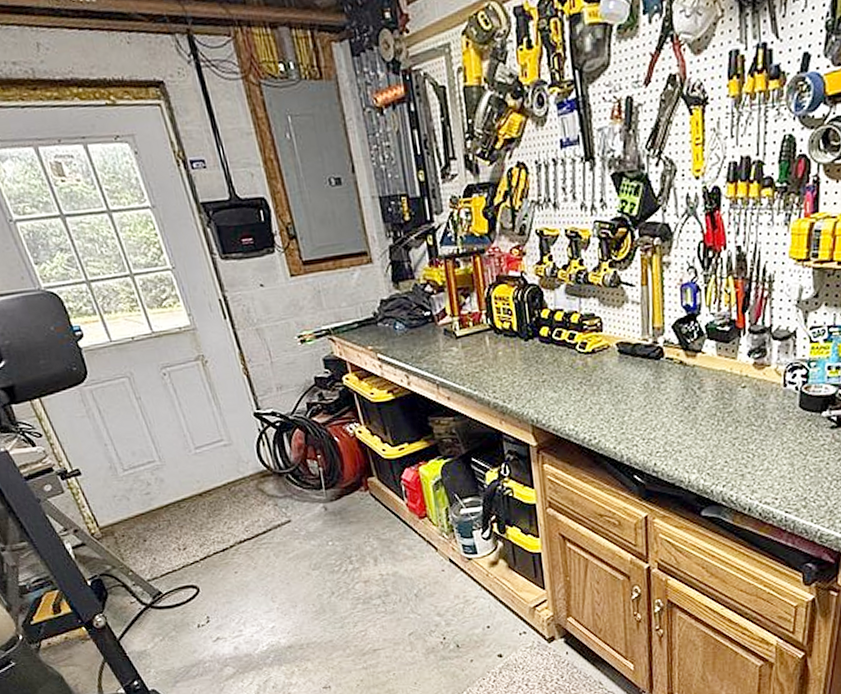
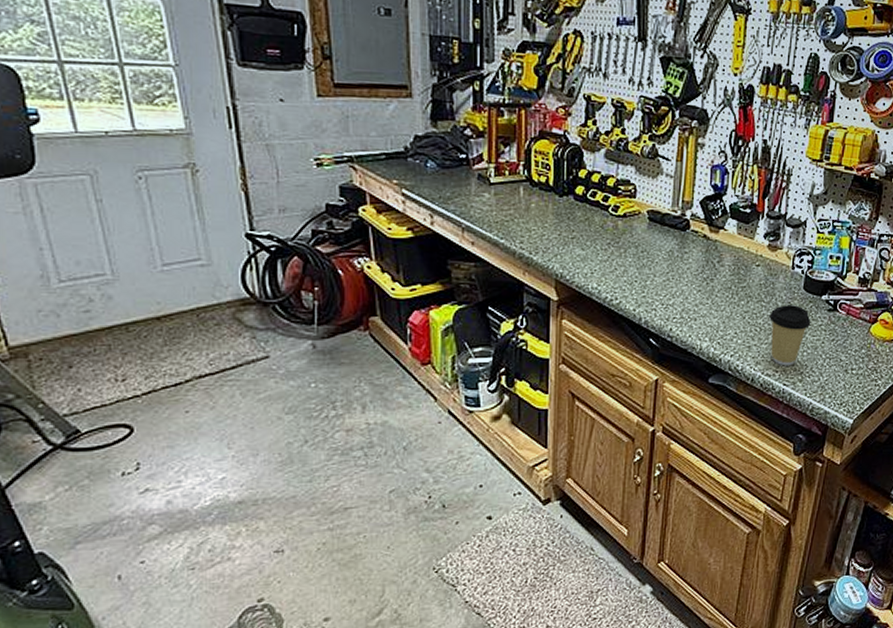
coffee cup: none [762,425,812,493] -> present [769,305,811,366]

